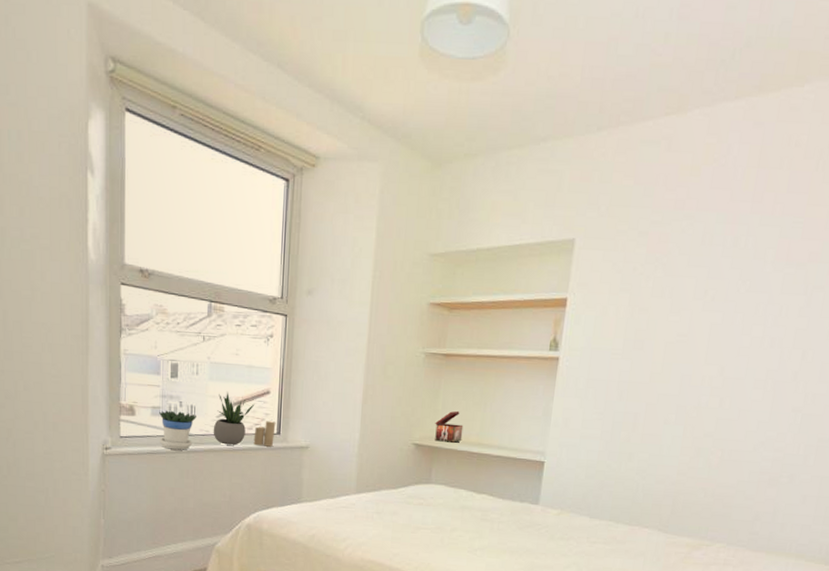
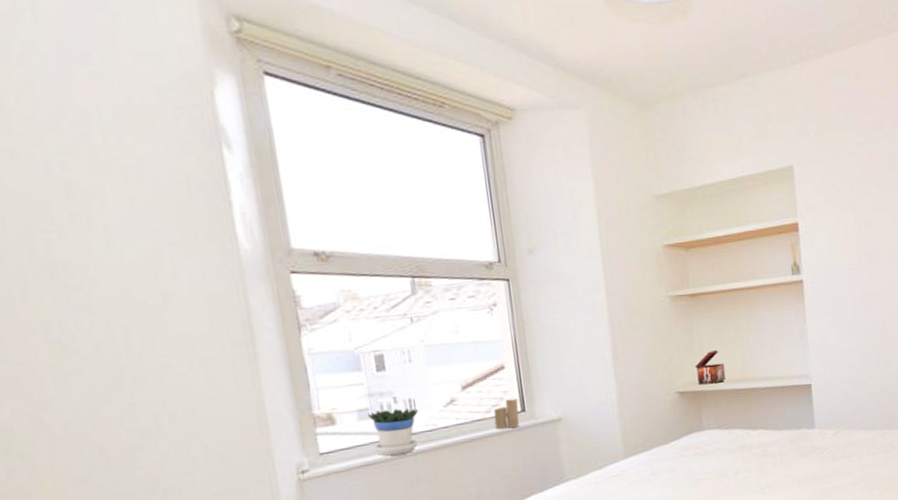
potted plant: present [213,391,255,446] -> none [441,374,489,437]

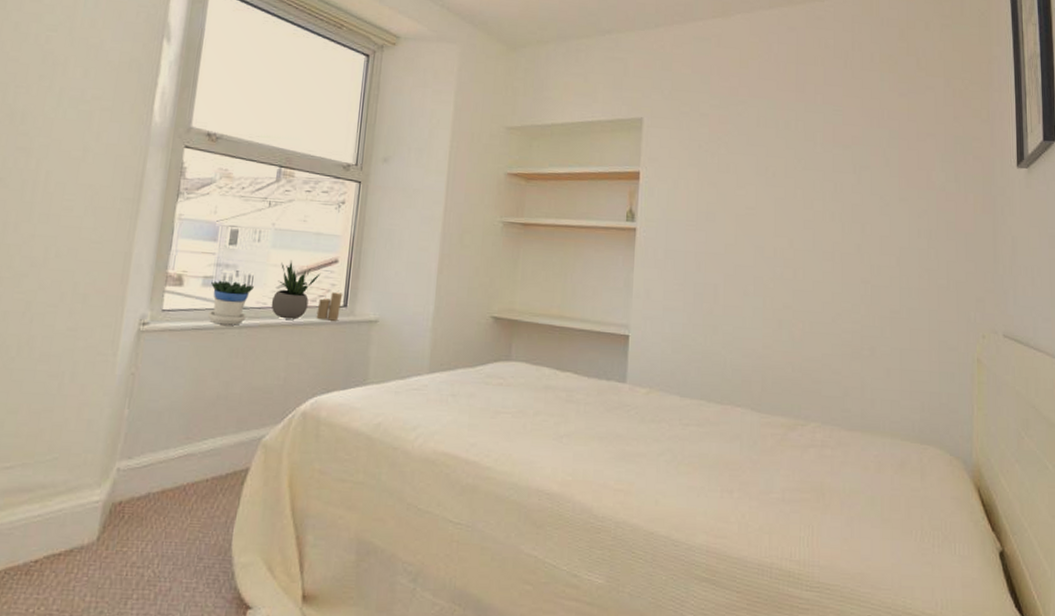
potted plant: none [441,374,489,437] -> present [271,260,321,320]
decorative box: present [695,349,726,385] -> none [514,281,544,317]

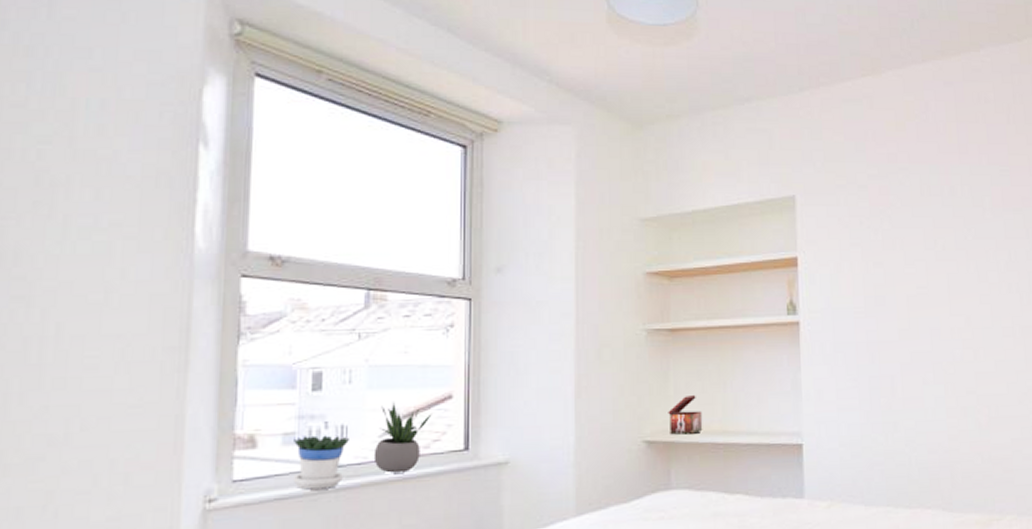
candle: present [316,288,343,321] -> none [432,429,462,469]
decorative box: none [514,281,544,317] -> present [668,394,703,436]

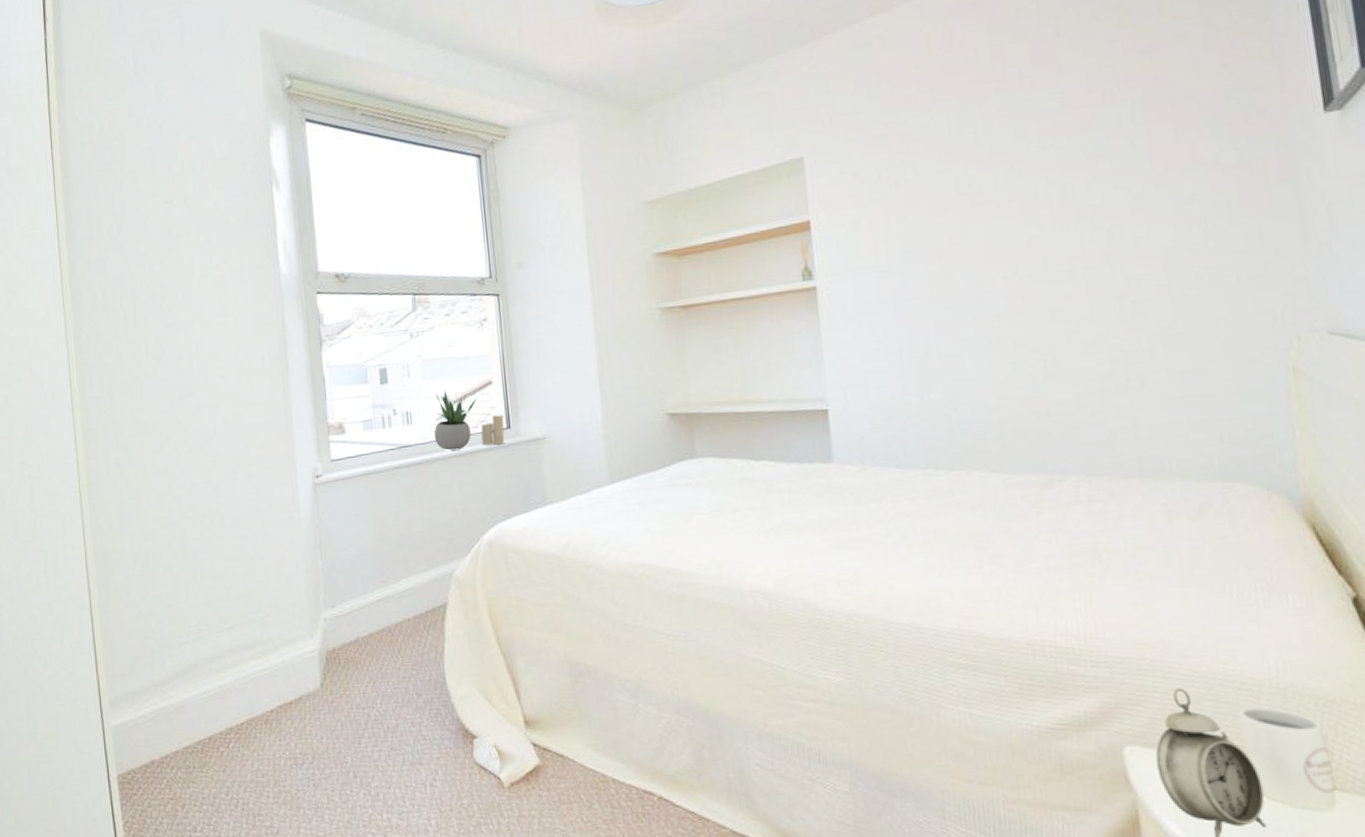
flowerpot: present [293,435,349,490] -> none [372,420,414,466]
candle: none [432,429,462,469] -> present [480,410,505,446]
decorative box: present [668,394,703,436] -> none [687,367,723,407]

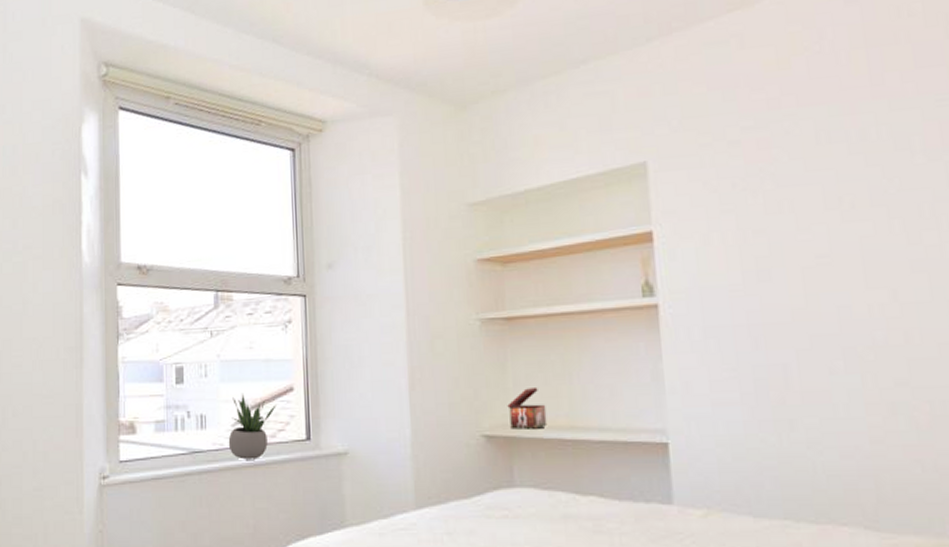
candle: present [480,410,505,446] -> none [278,420,304,457]
decorative box: none [687,367,723,407] -> present [507,386,548,431]

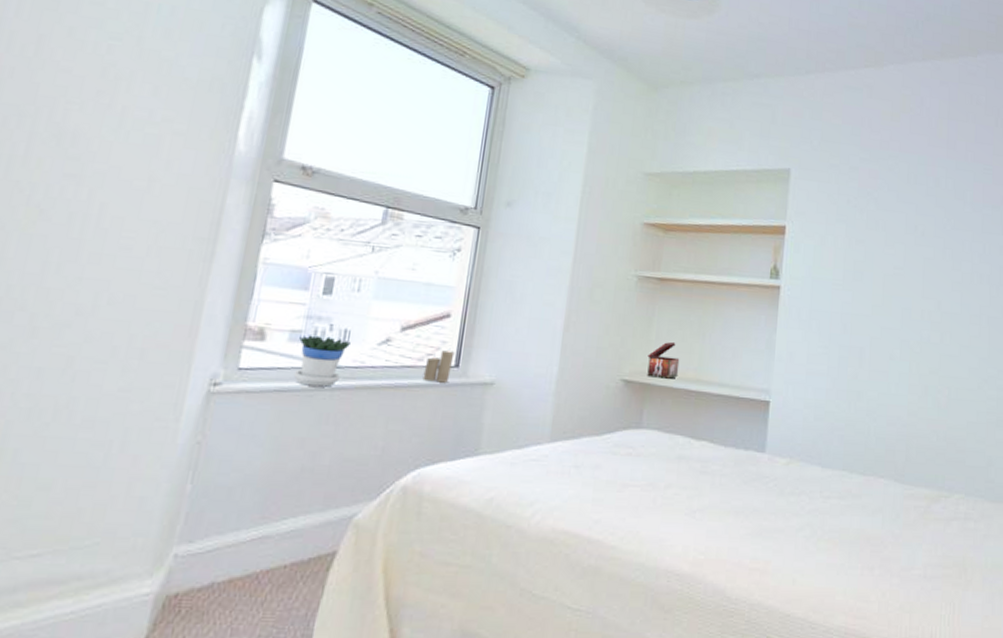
flowerpot: none [164,423,208,472] -> present [293,335,351,387]
potted plant: present [228,393,276,460] -> none [370,313,430,381]
candle: none [278,420,304,457] -> present [422,346,455,383]

